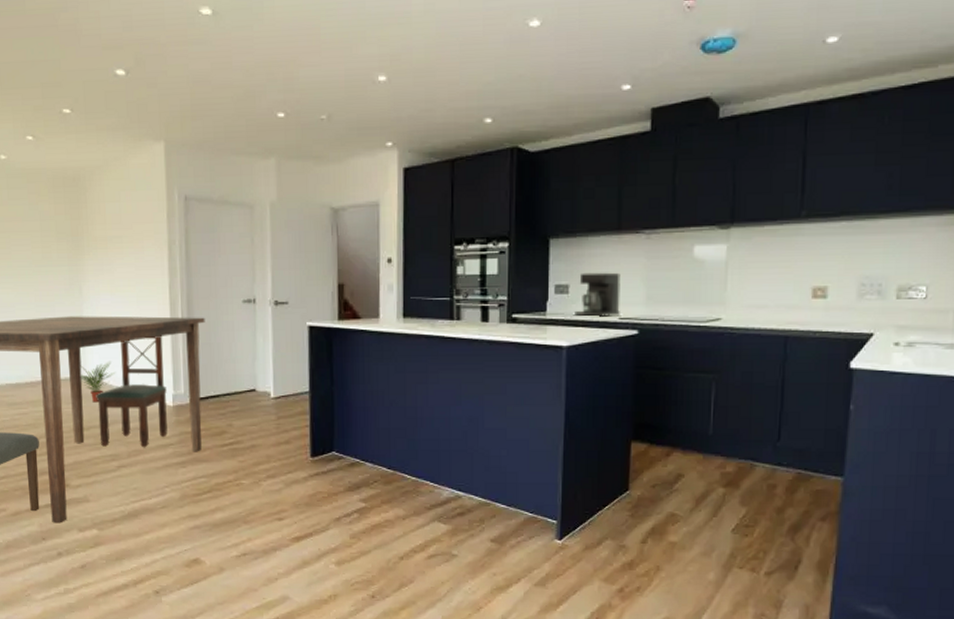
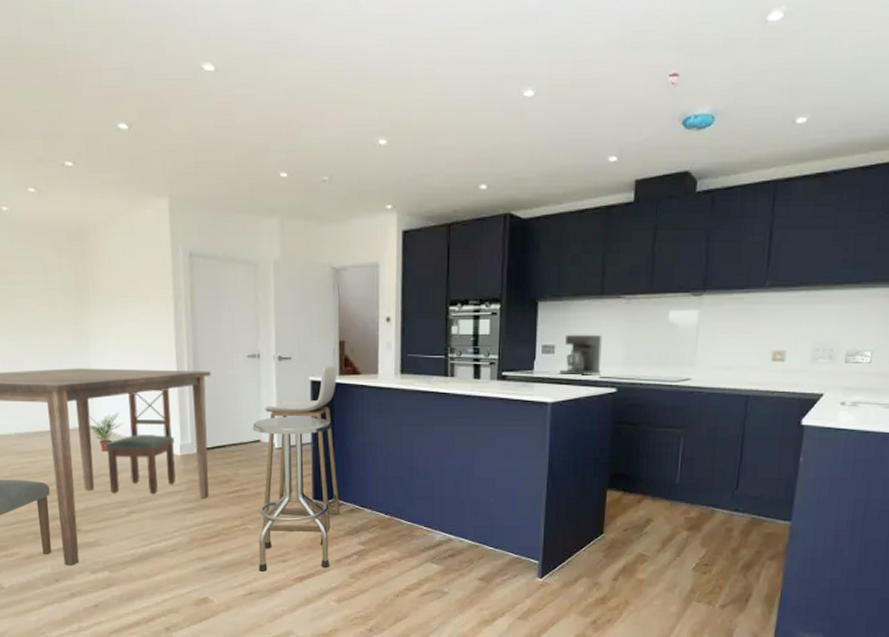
bar stool: none [247,363,330,530] -> present [252,416,331,571]
bar stool: none [257,308,340,487] -> present [262,364,340,531]

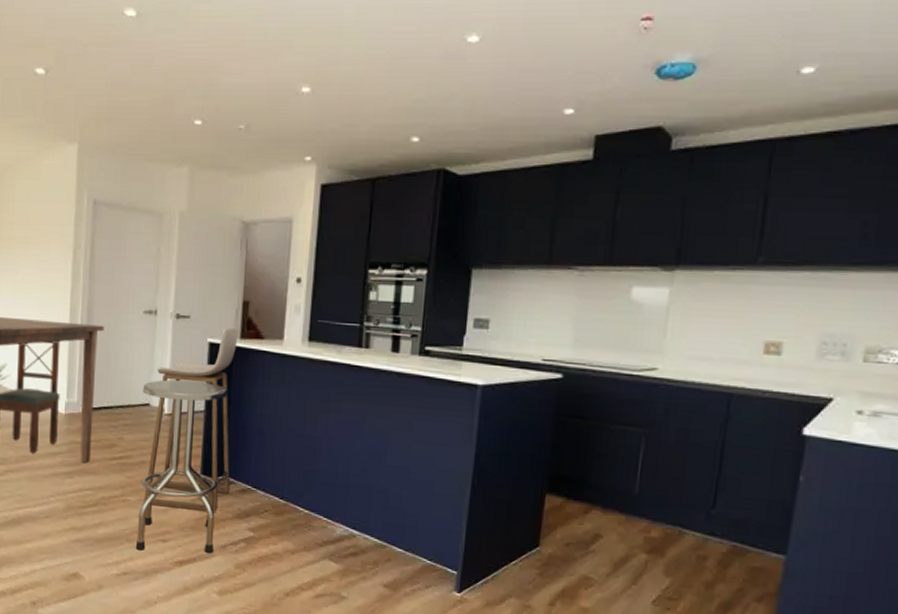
coffee maker: present [559,334,602,376] -> none [493,307,548,357]

